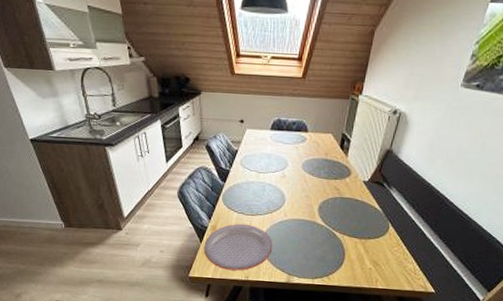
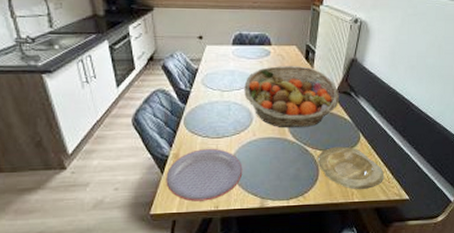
fruit basket: none [279,152,372,213] -> present [244,66,340,127]
plate: none [344,234,411,278] -> present [317,146,385,190]

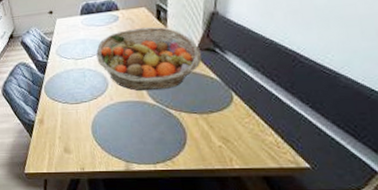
plate: present [166,148,243,202] -> none [34,113,105,163]
plate: present [317,146,385,190] -> none [183,107,272,156]

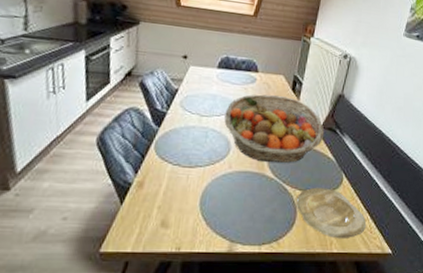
plate: none [183,107,272,156] -> present [296,187,367,239]

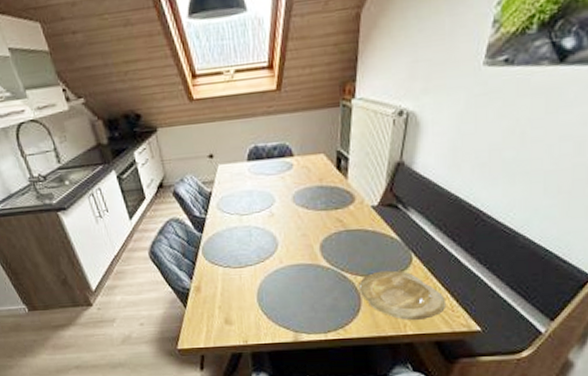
fruit basket: present [224,94,325,163] -> none [265,177,383,252]

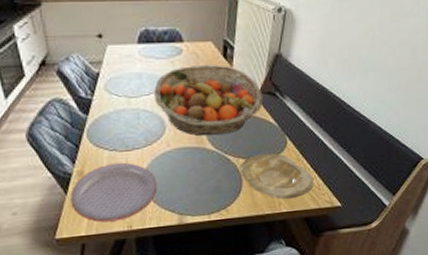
plate: none [189,278,272,336] -> present [70,162,158,222]
fruit basket: none [265,177,383,252] -> present [154,65,263,136]

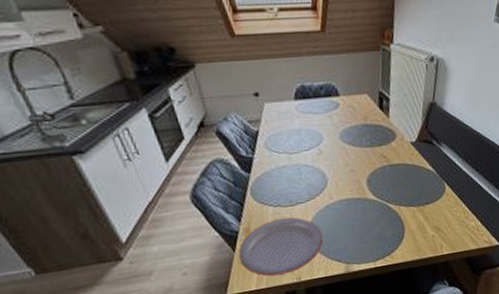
fruit basket: present [154,65,263,136] -> none [313,116,421,187]
plate: present [240,153,314,200] -> none [402,199,473,242]

